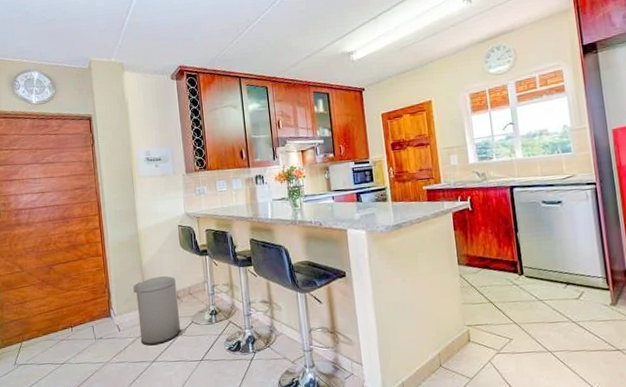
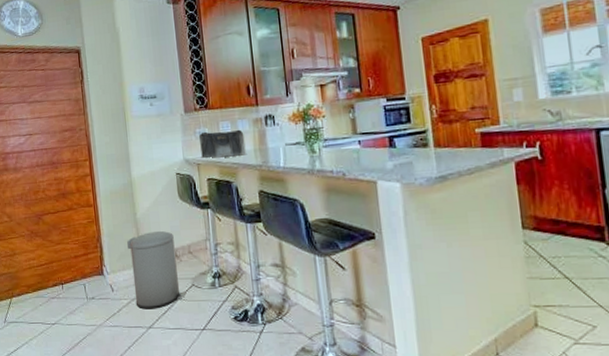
saddlebag: none [199,187,240,213] -> present [199,129,246,159]

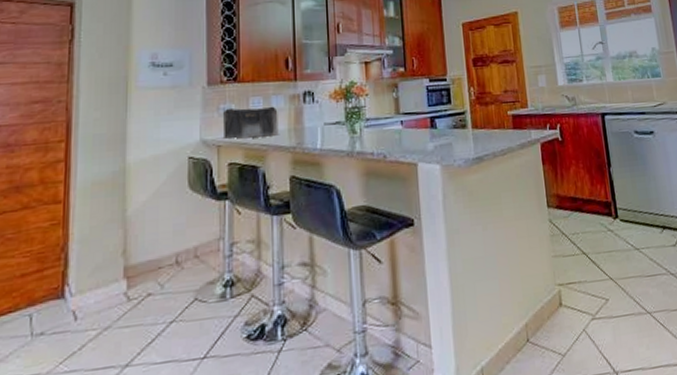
pedal bin: present [127,230,187,310] -> none [108,230,186,341]

